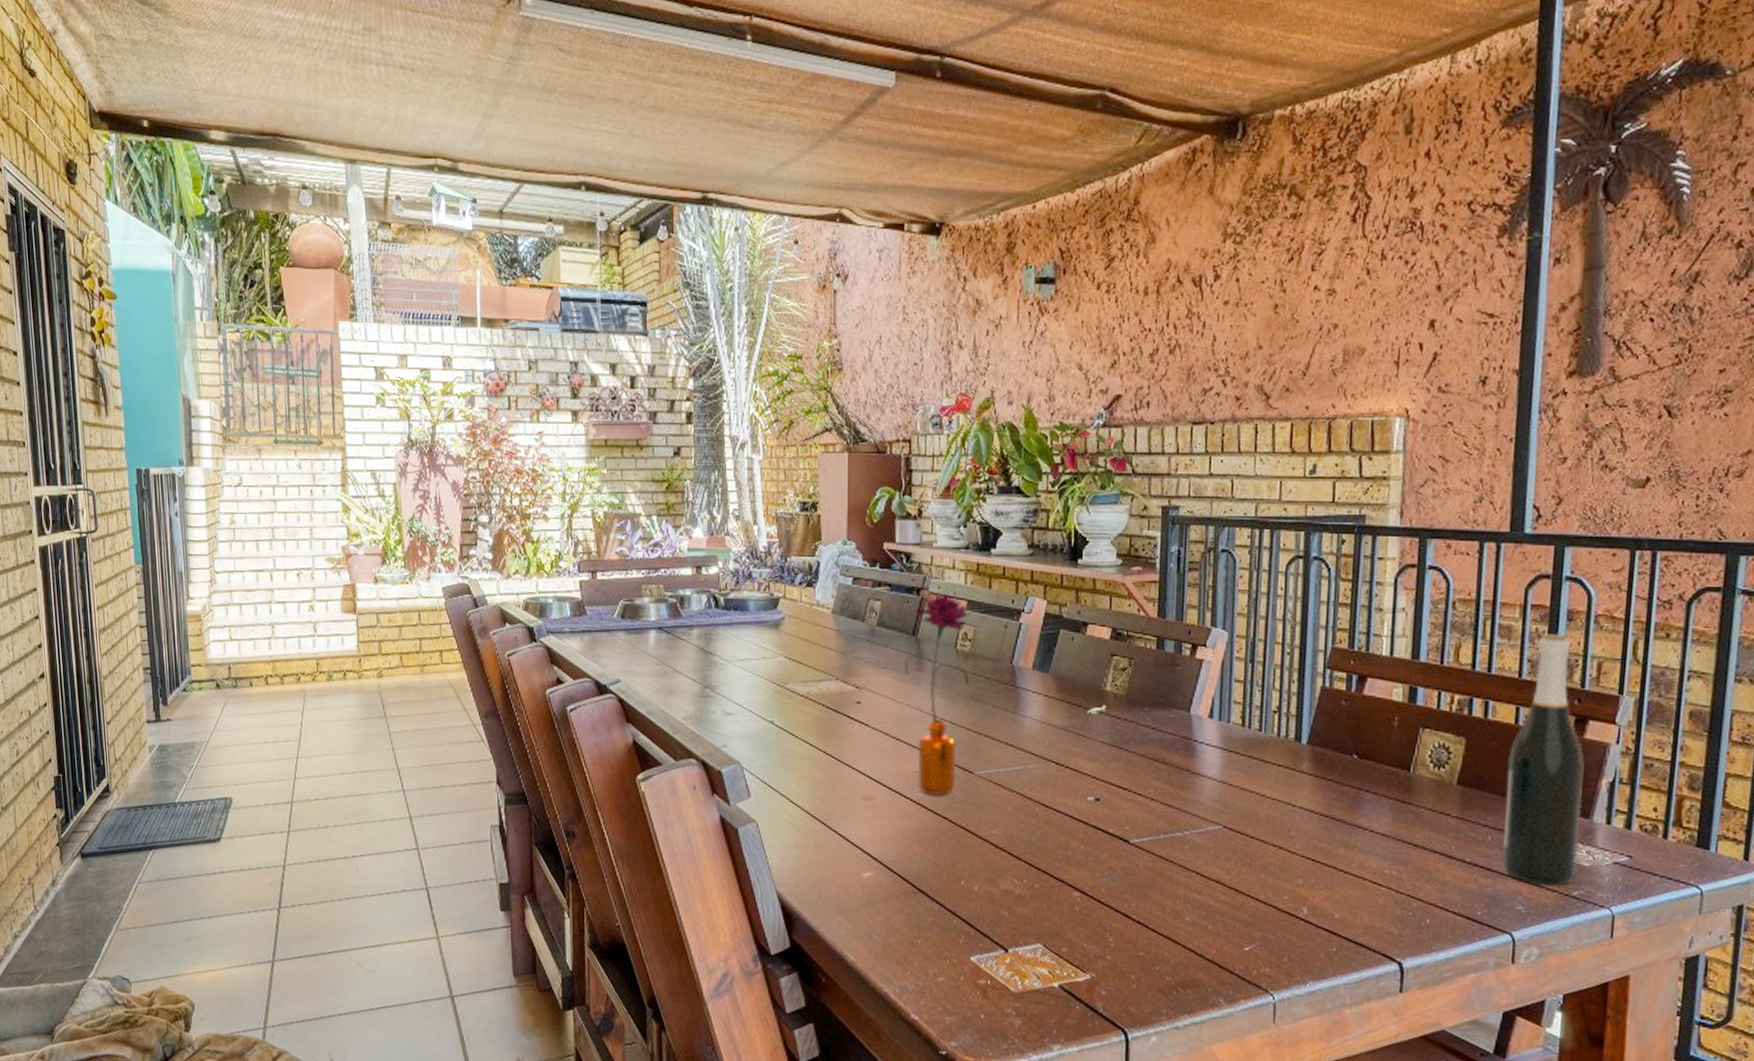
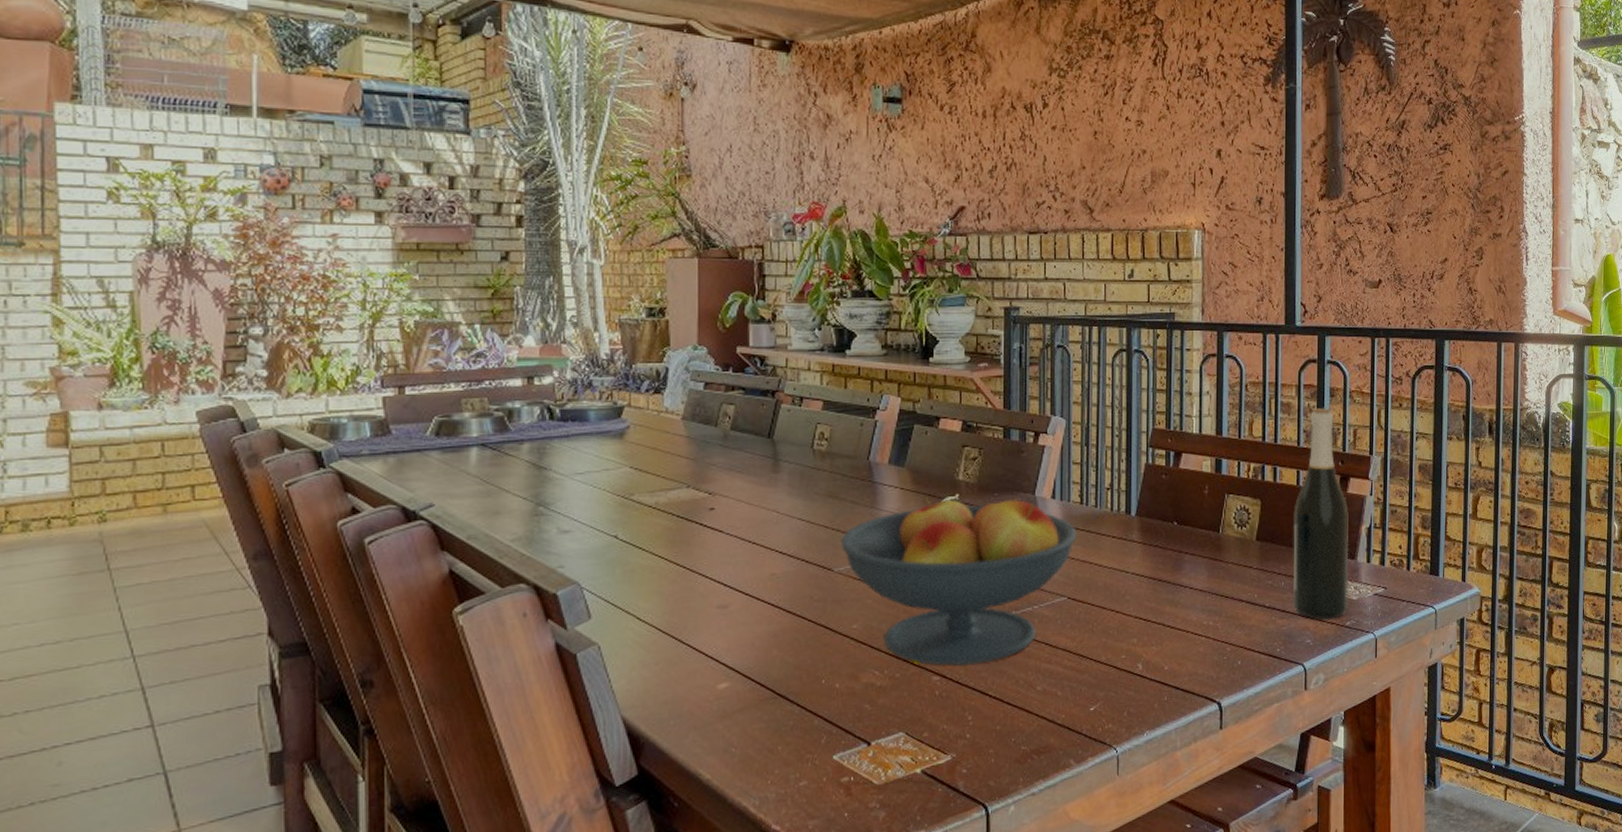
flower: present [905,593,970,795] -> none [761,395,826,596]
fruit bowl: none [981,705,1235,886] -> present [840,496,1076,666]

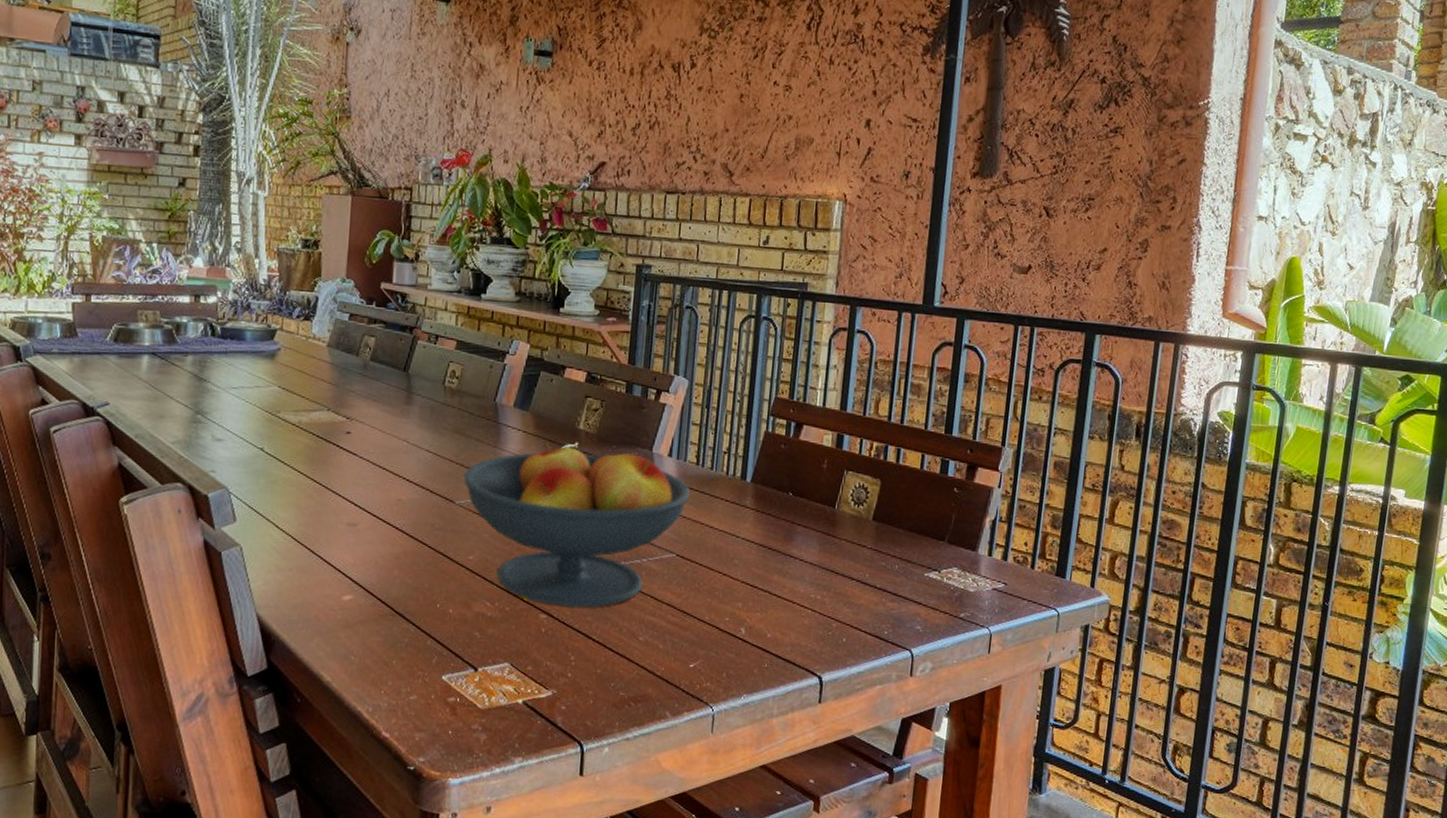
wine bottle: present [1292,408,1349,620] -> none [904,392,973,609]

